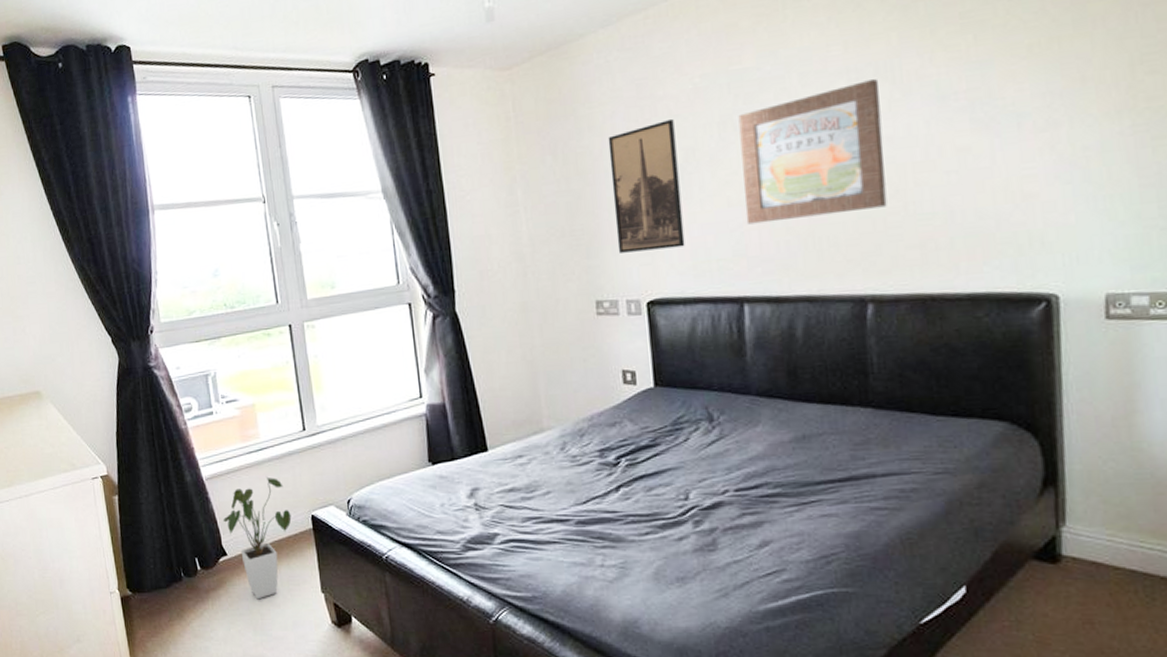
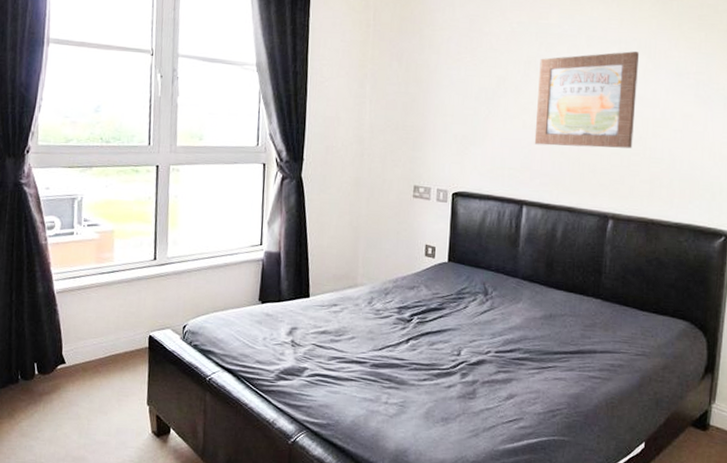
house plant: present [224,476,292,600] -> none [67,297,131,406]
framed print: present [608,118,685,253] -> none [437,51,493,154]

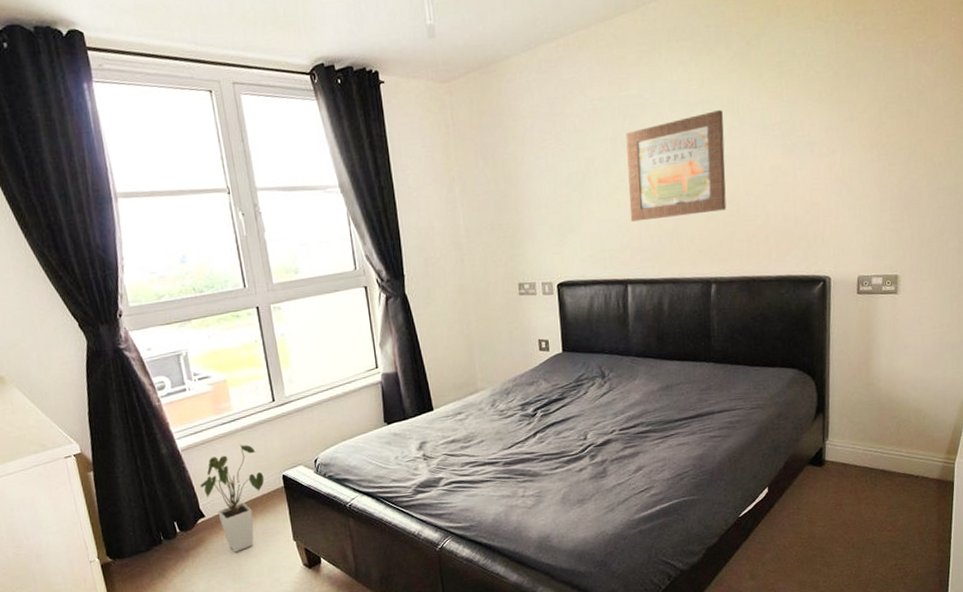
house plant: none [67,297,131,406] -> present [200,444,265,553]

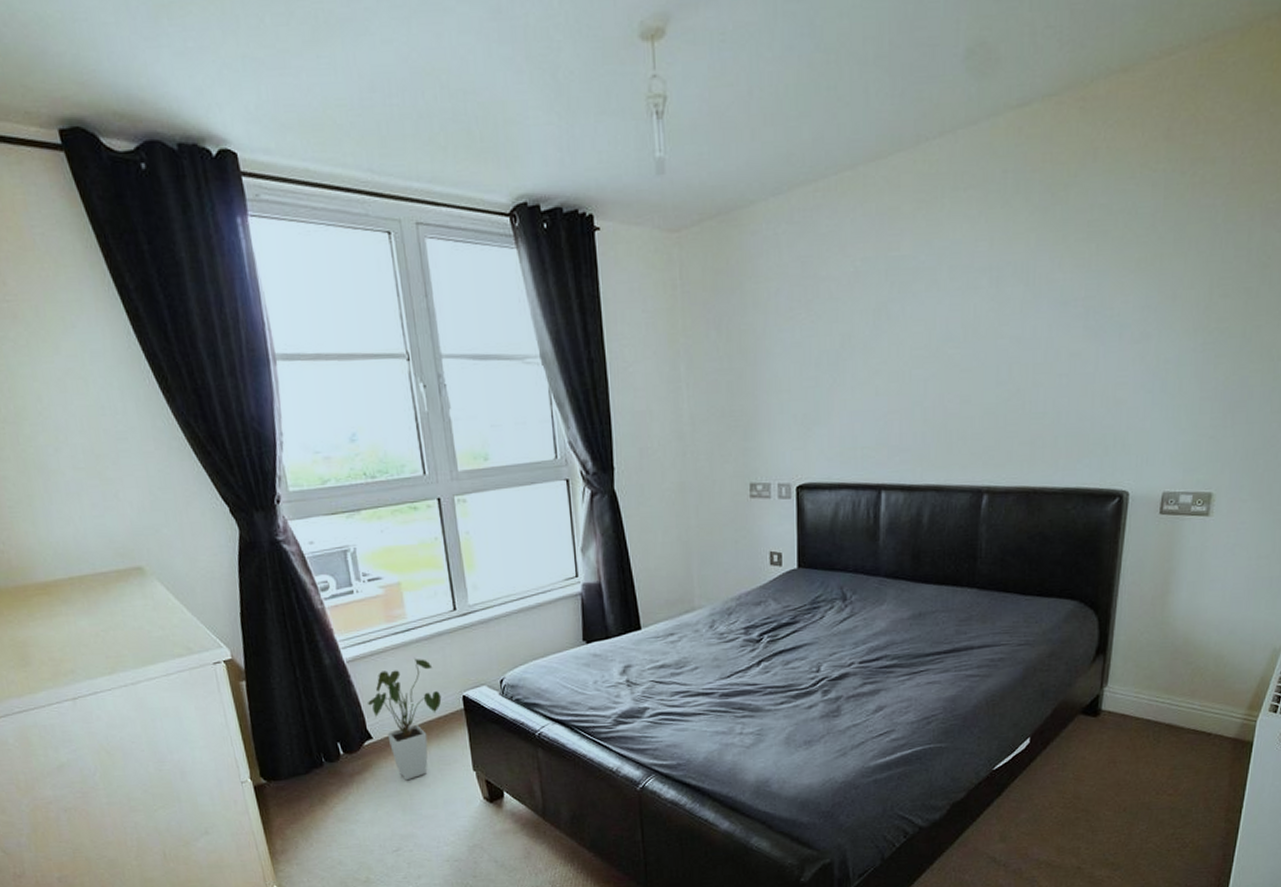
wall art: present [626,110,727,222] -> none [890,279,1014,414]

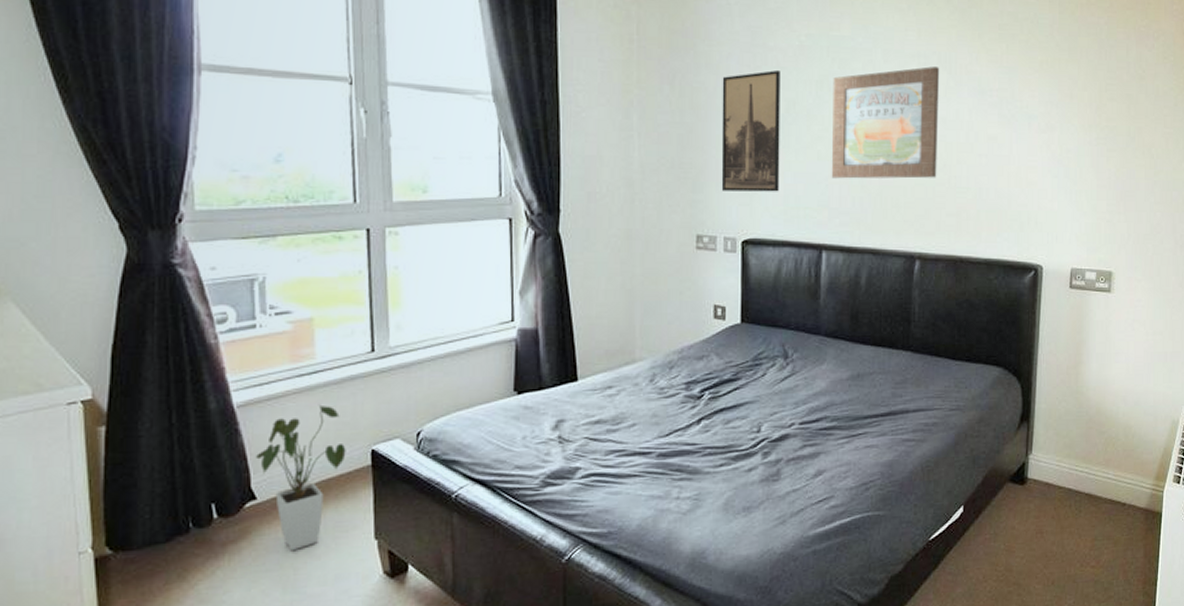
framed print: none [771,301,835,437] -> present [721,69,780,192]
wall art: none [890,279,1014,414] -> present [831,66,939,179]

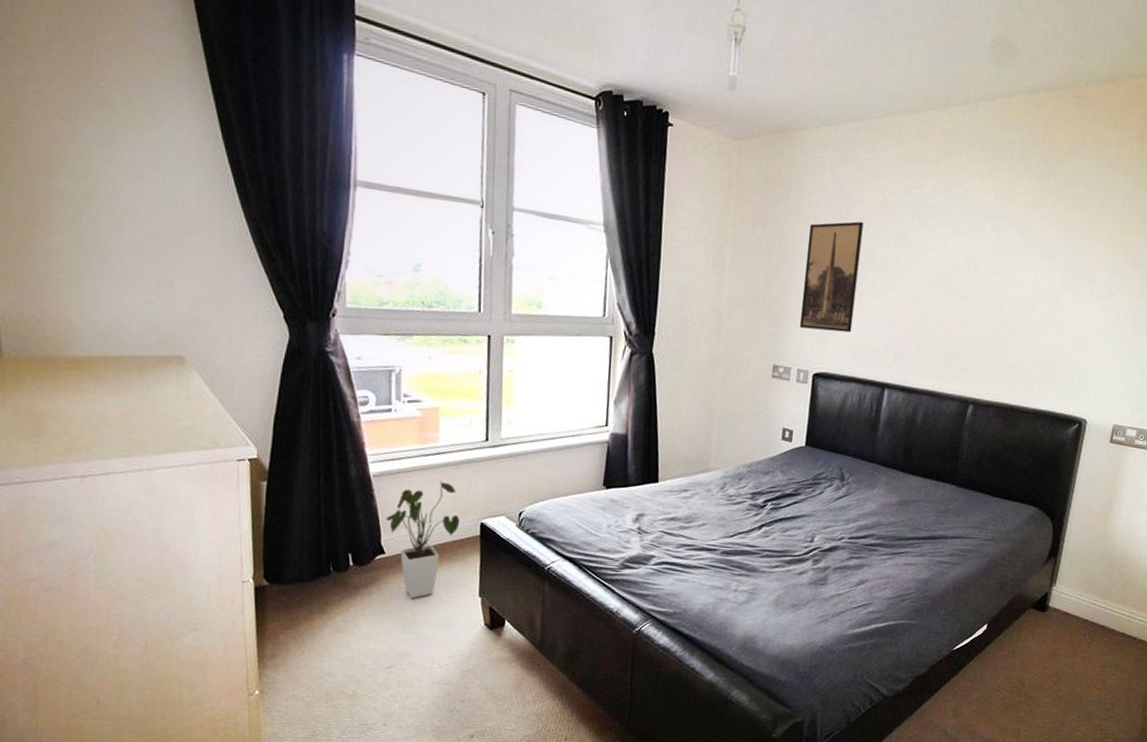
wall art: present [831,66,939,179] -> none [900,228,1012,332]

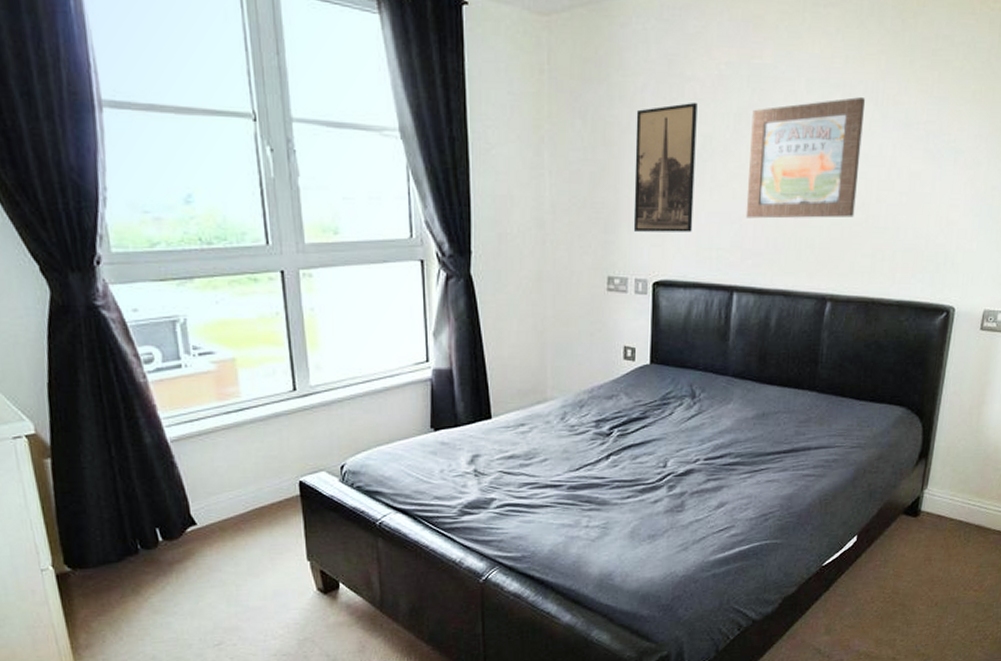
house plant: present [387,481,460,599] -> none [193,439,276,570]
wall art: none [900,228,1012,332] -> present [745,97,865,219]

